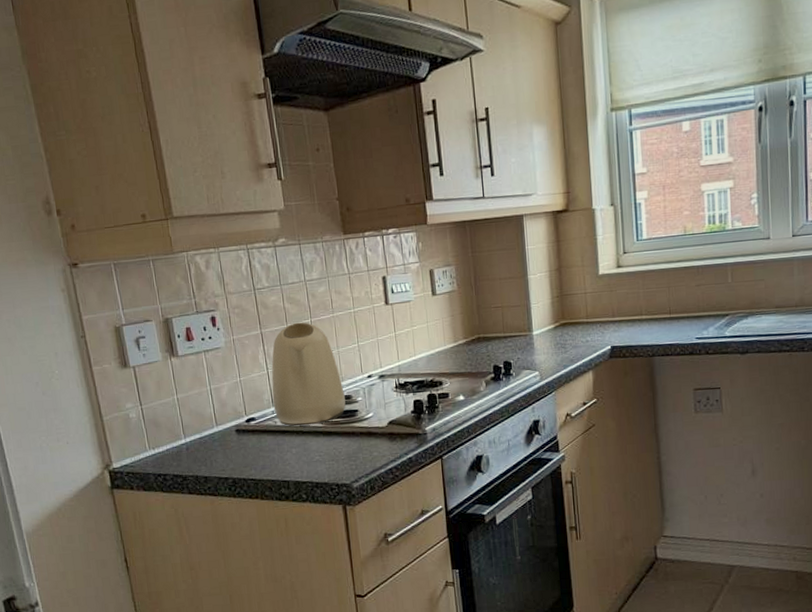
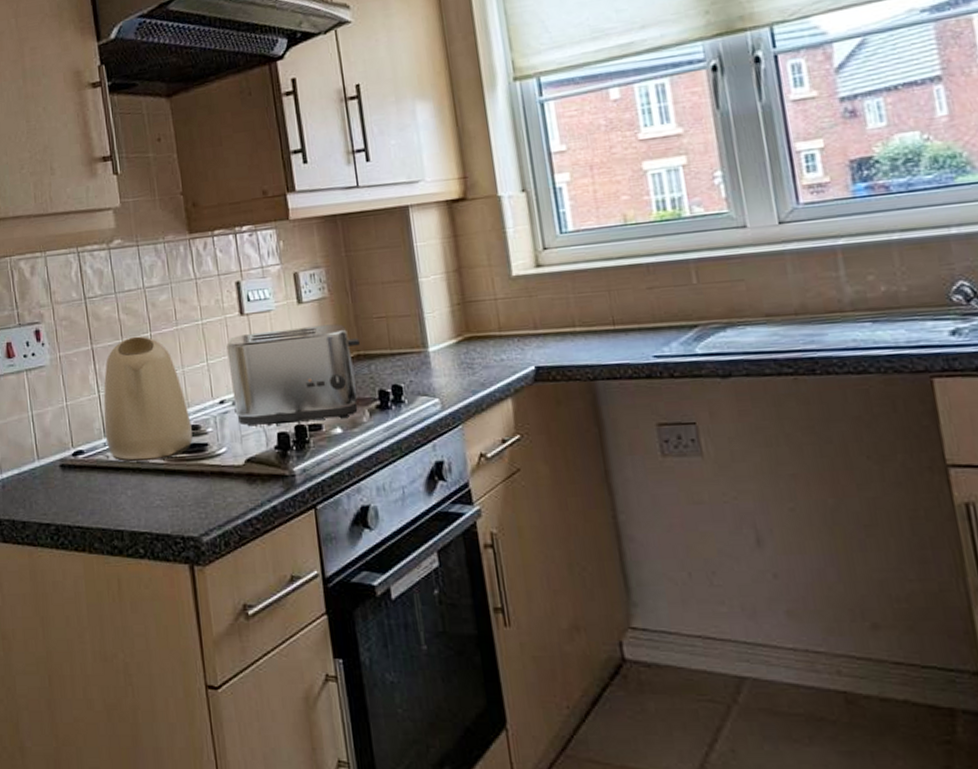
toaster: none [374,312,480,396] -> present [226,323,360,427]

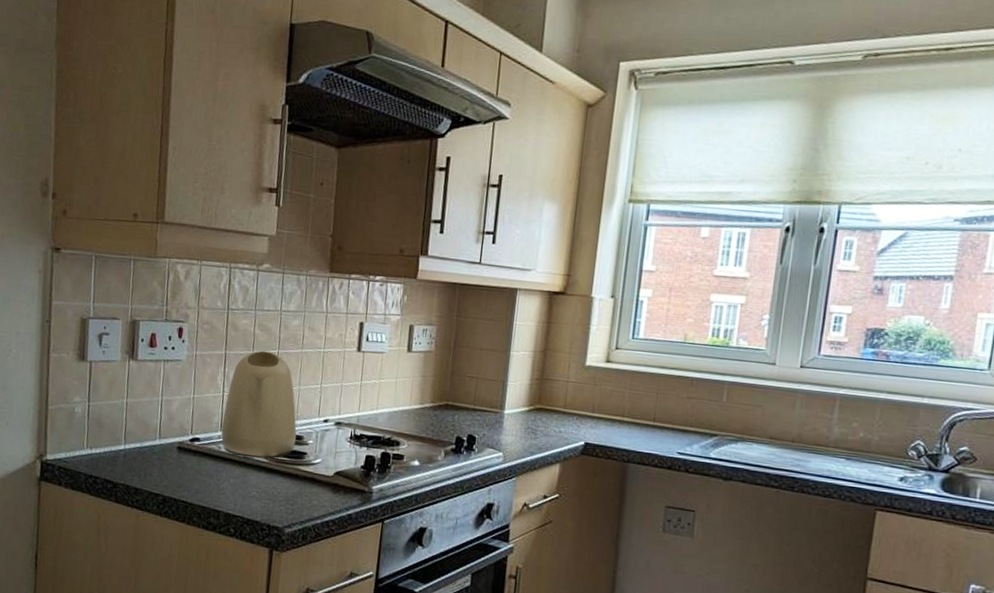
toaster: present [226,323,360,427] -> none [335,368,451,454]

